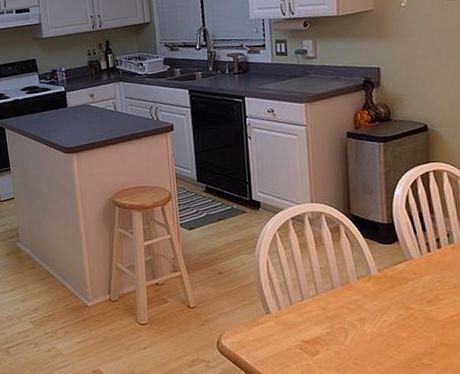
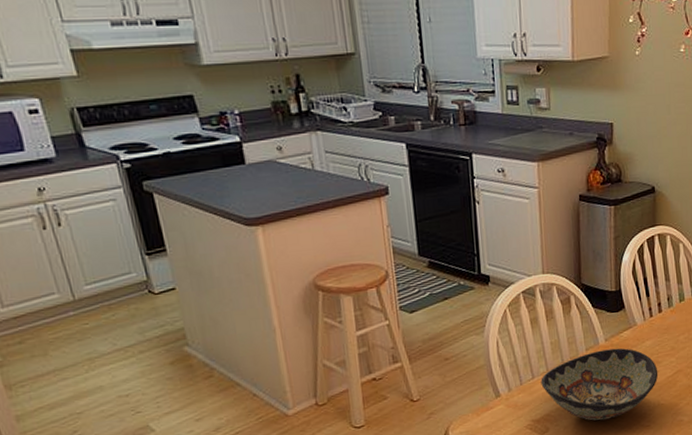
decorative bowl: none [310,280,440,351] -> present [541,348,658,421]

